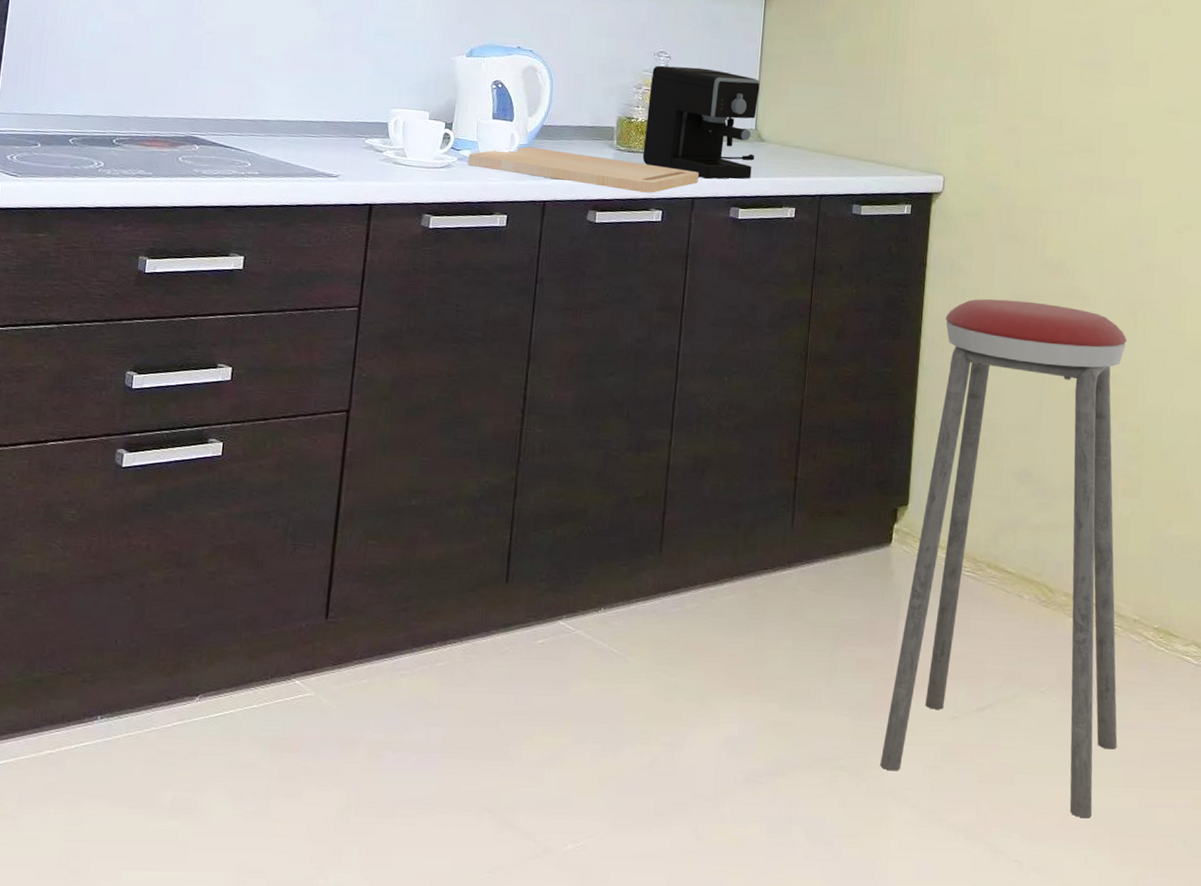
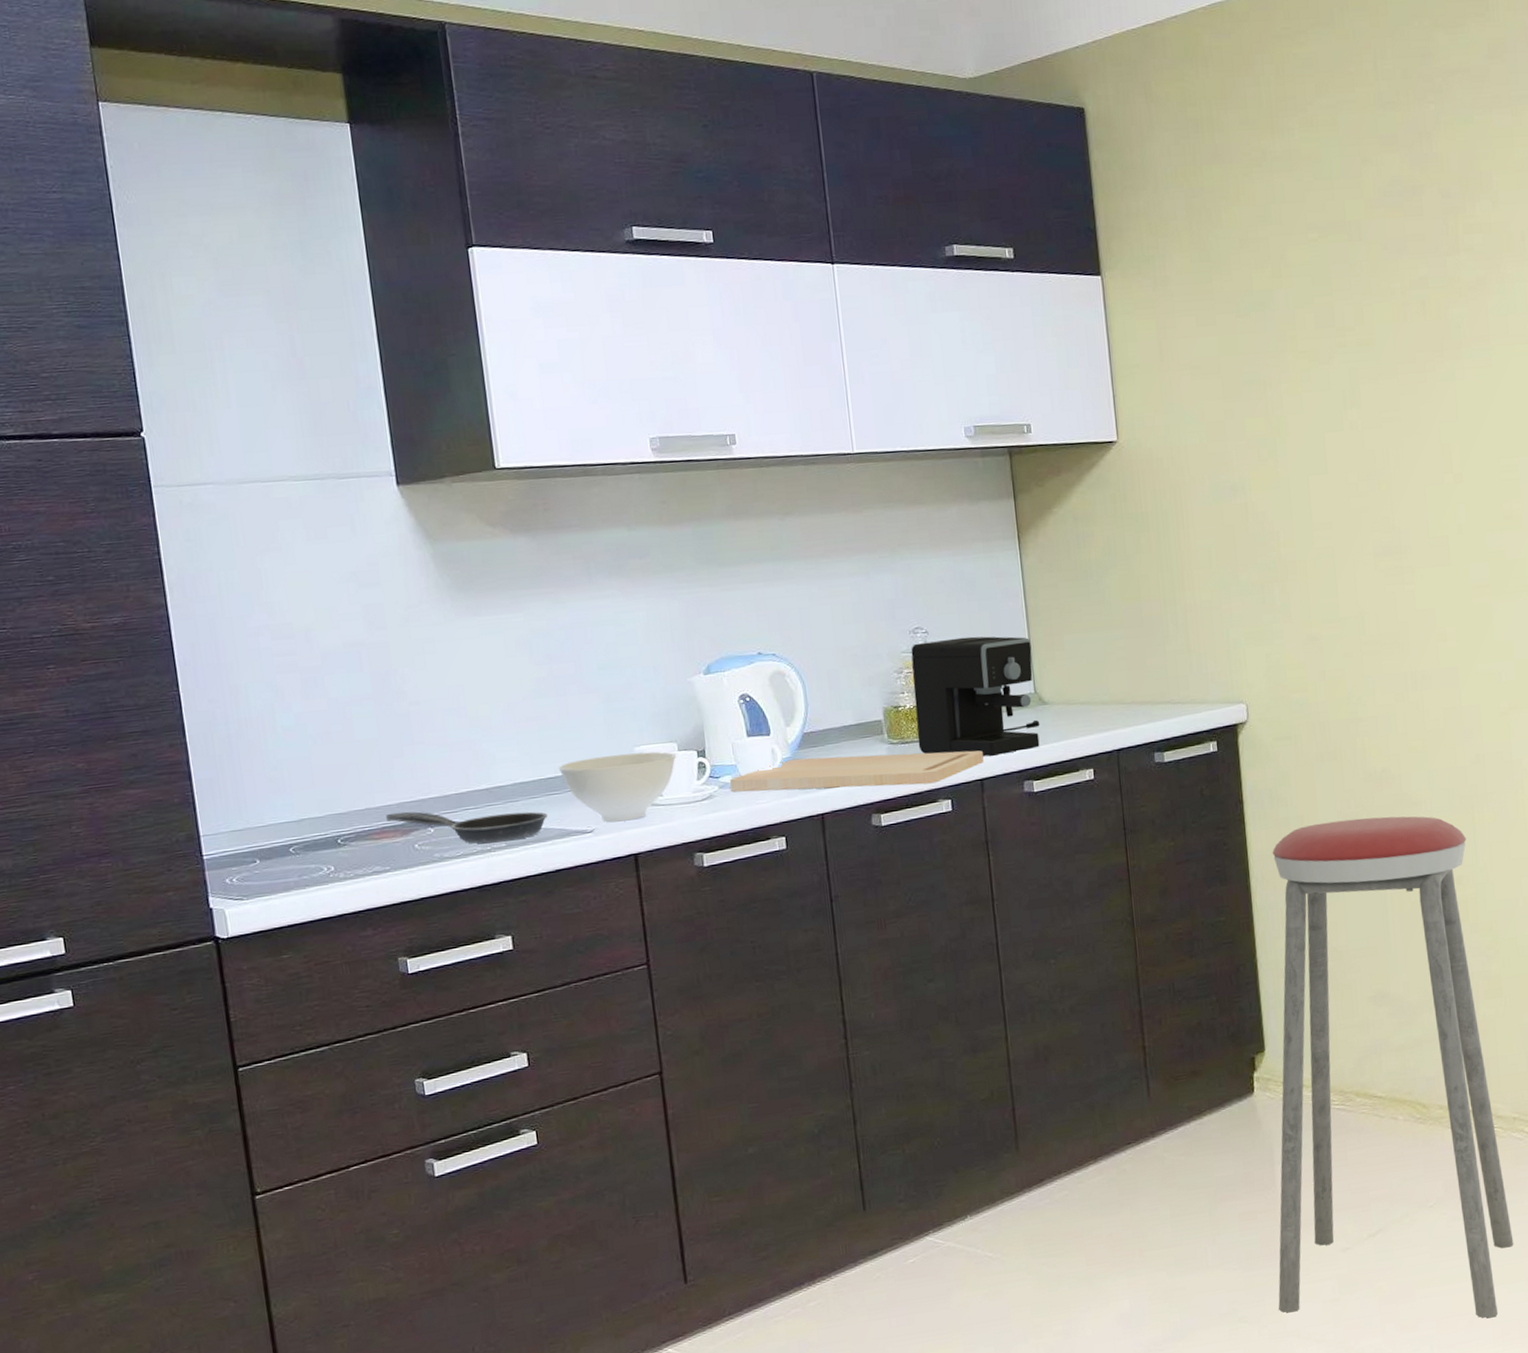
frying pan: none [160,125,301,171] -> present [386,811,547,844]
bowl: none [320,110,426,174] -> present [558,752,676,822]

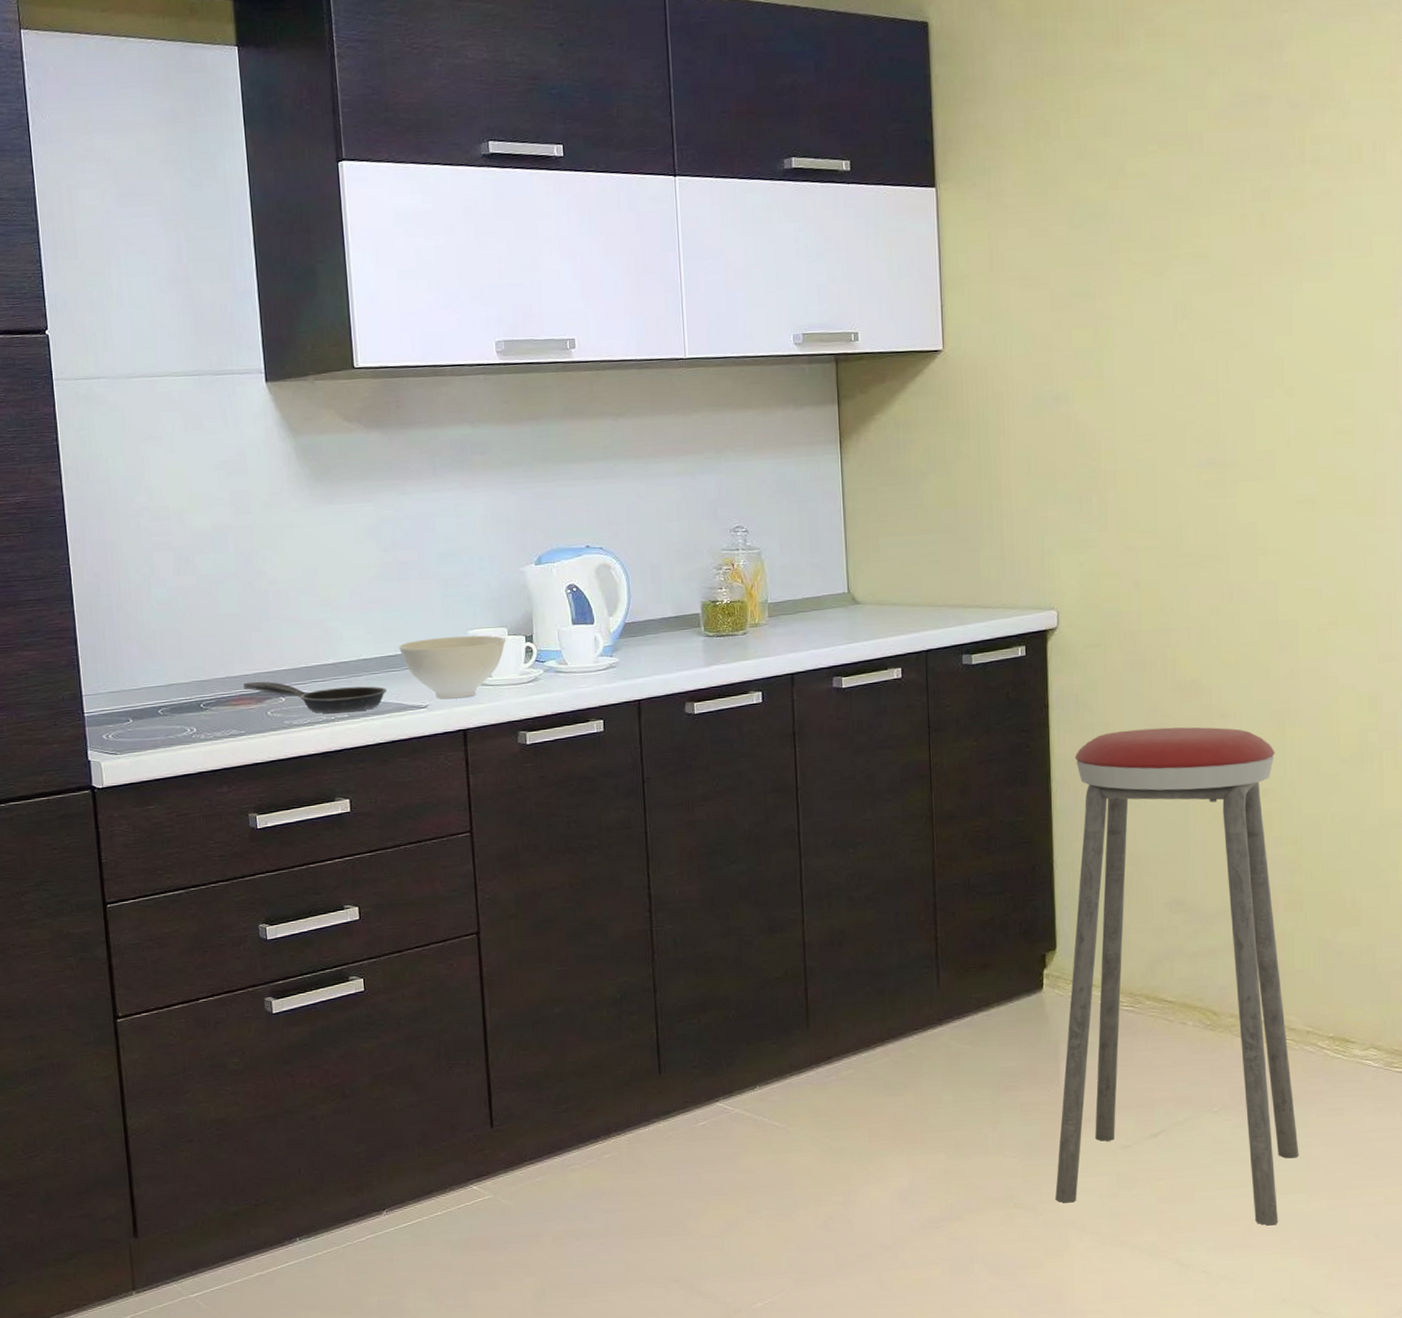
cutting board: present [729,750,984,792] -> none [553,645,795,677]
coffee maker: present [911,636,1040,757] -> none [730,536,852,652]

